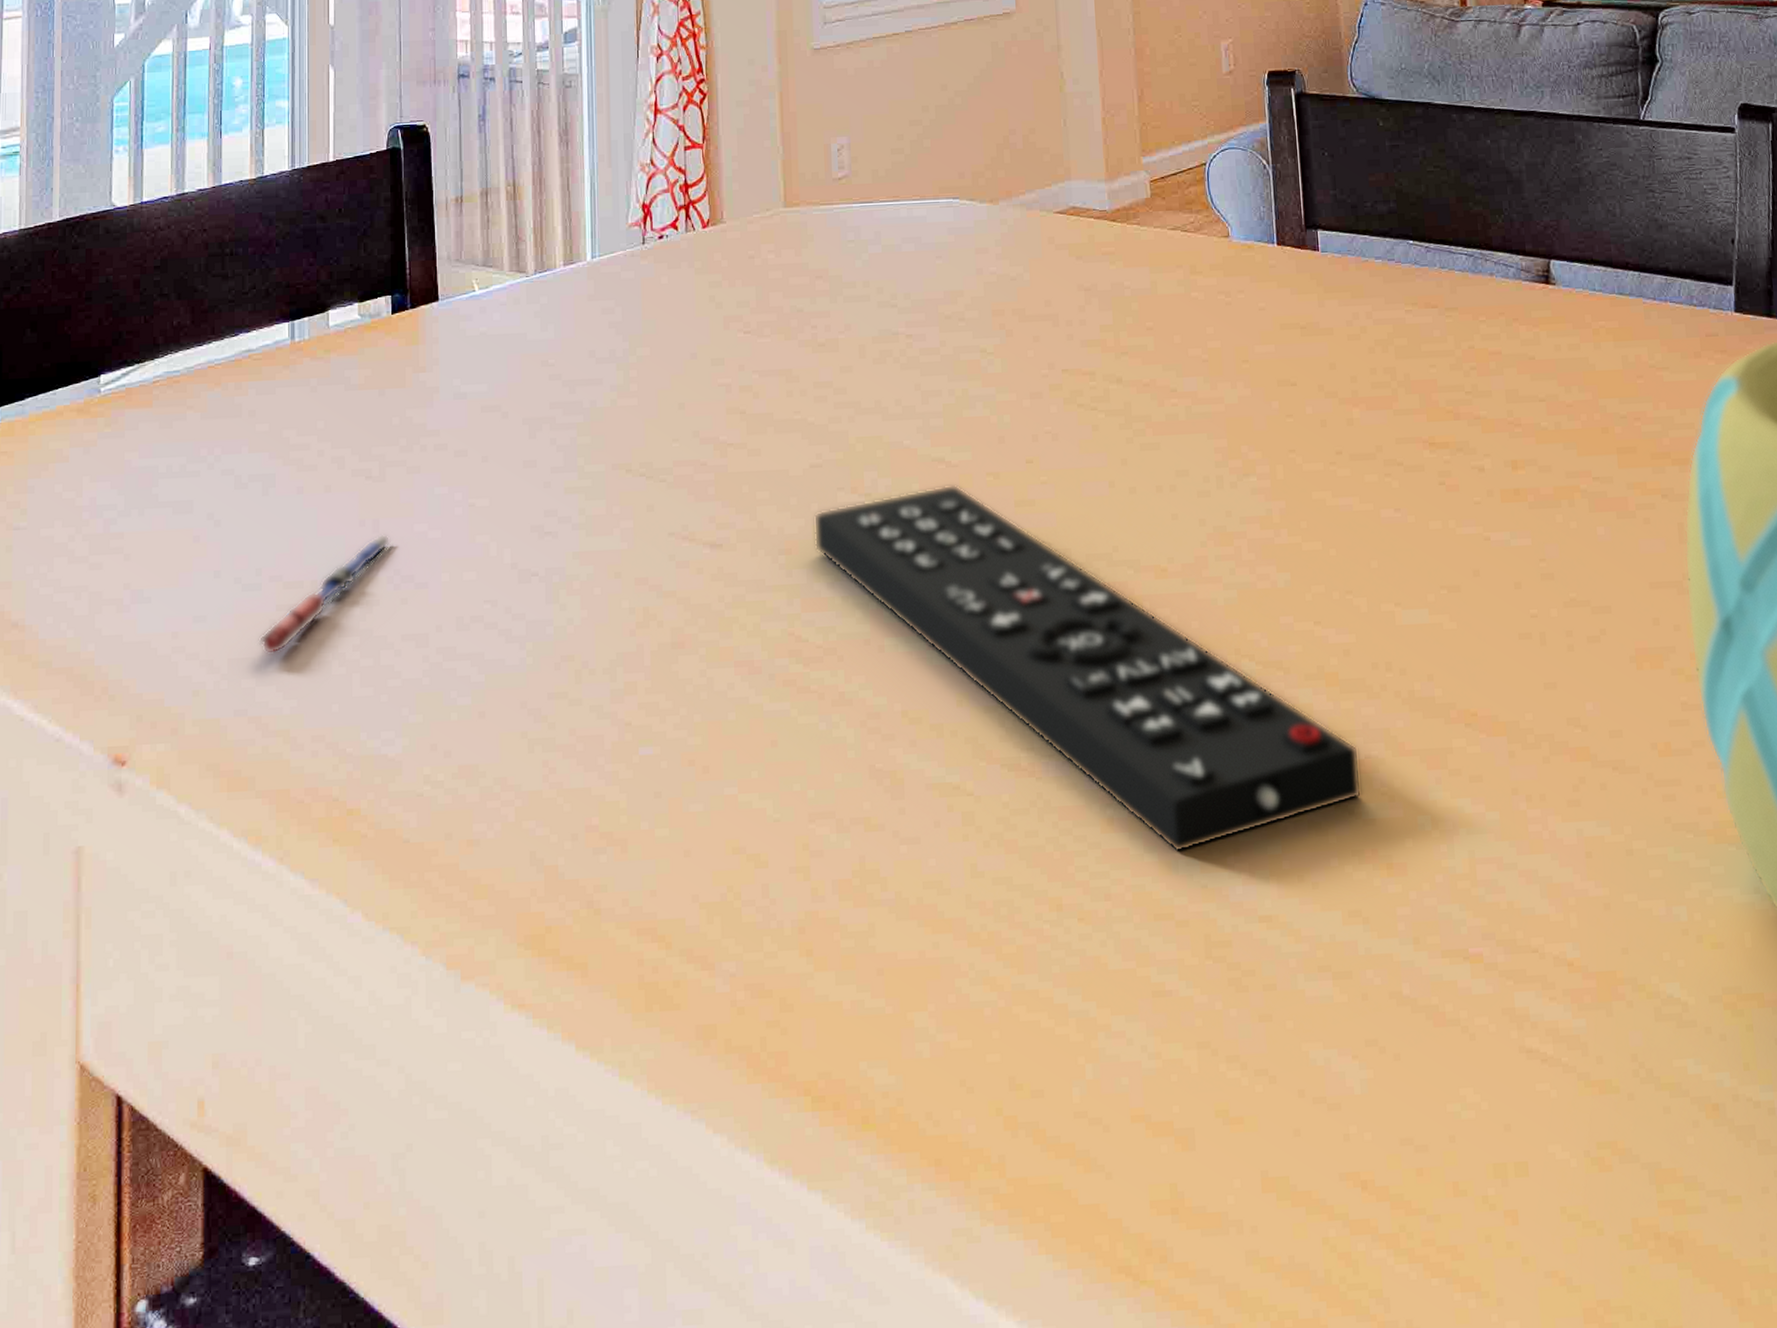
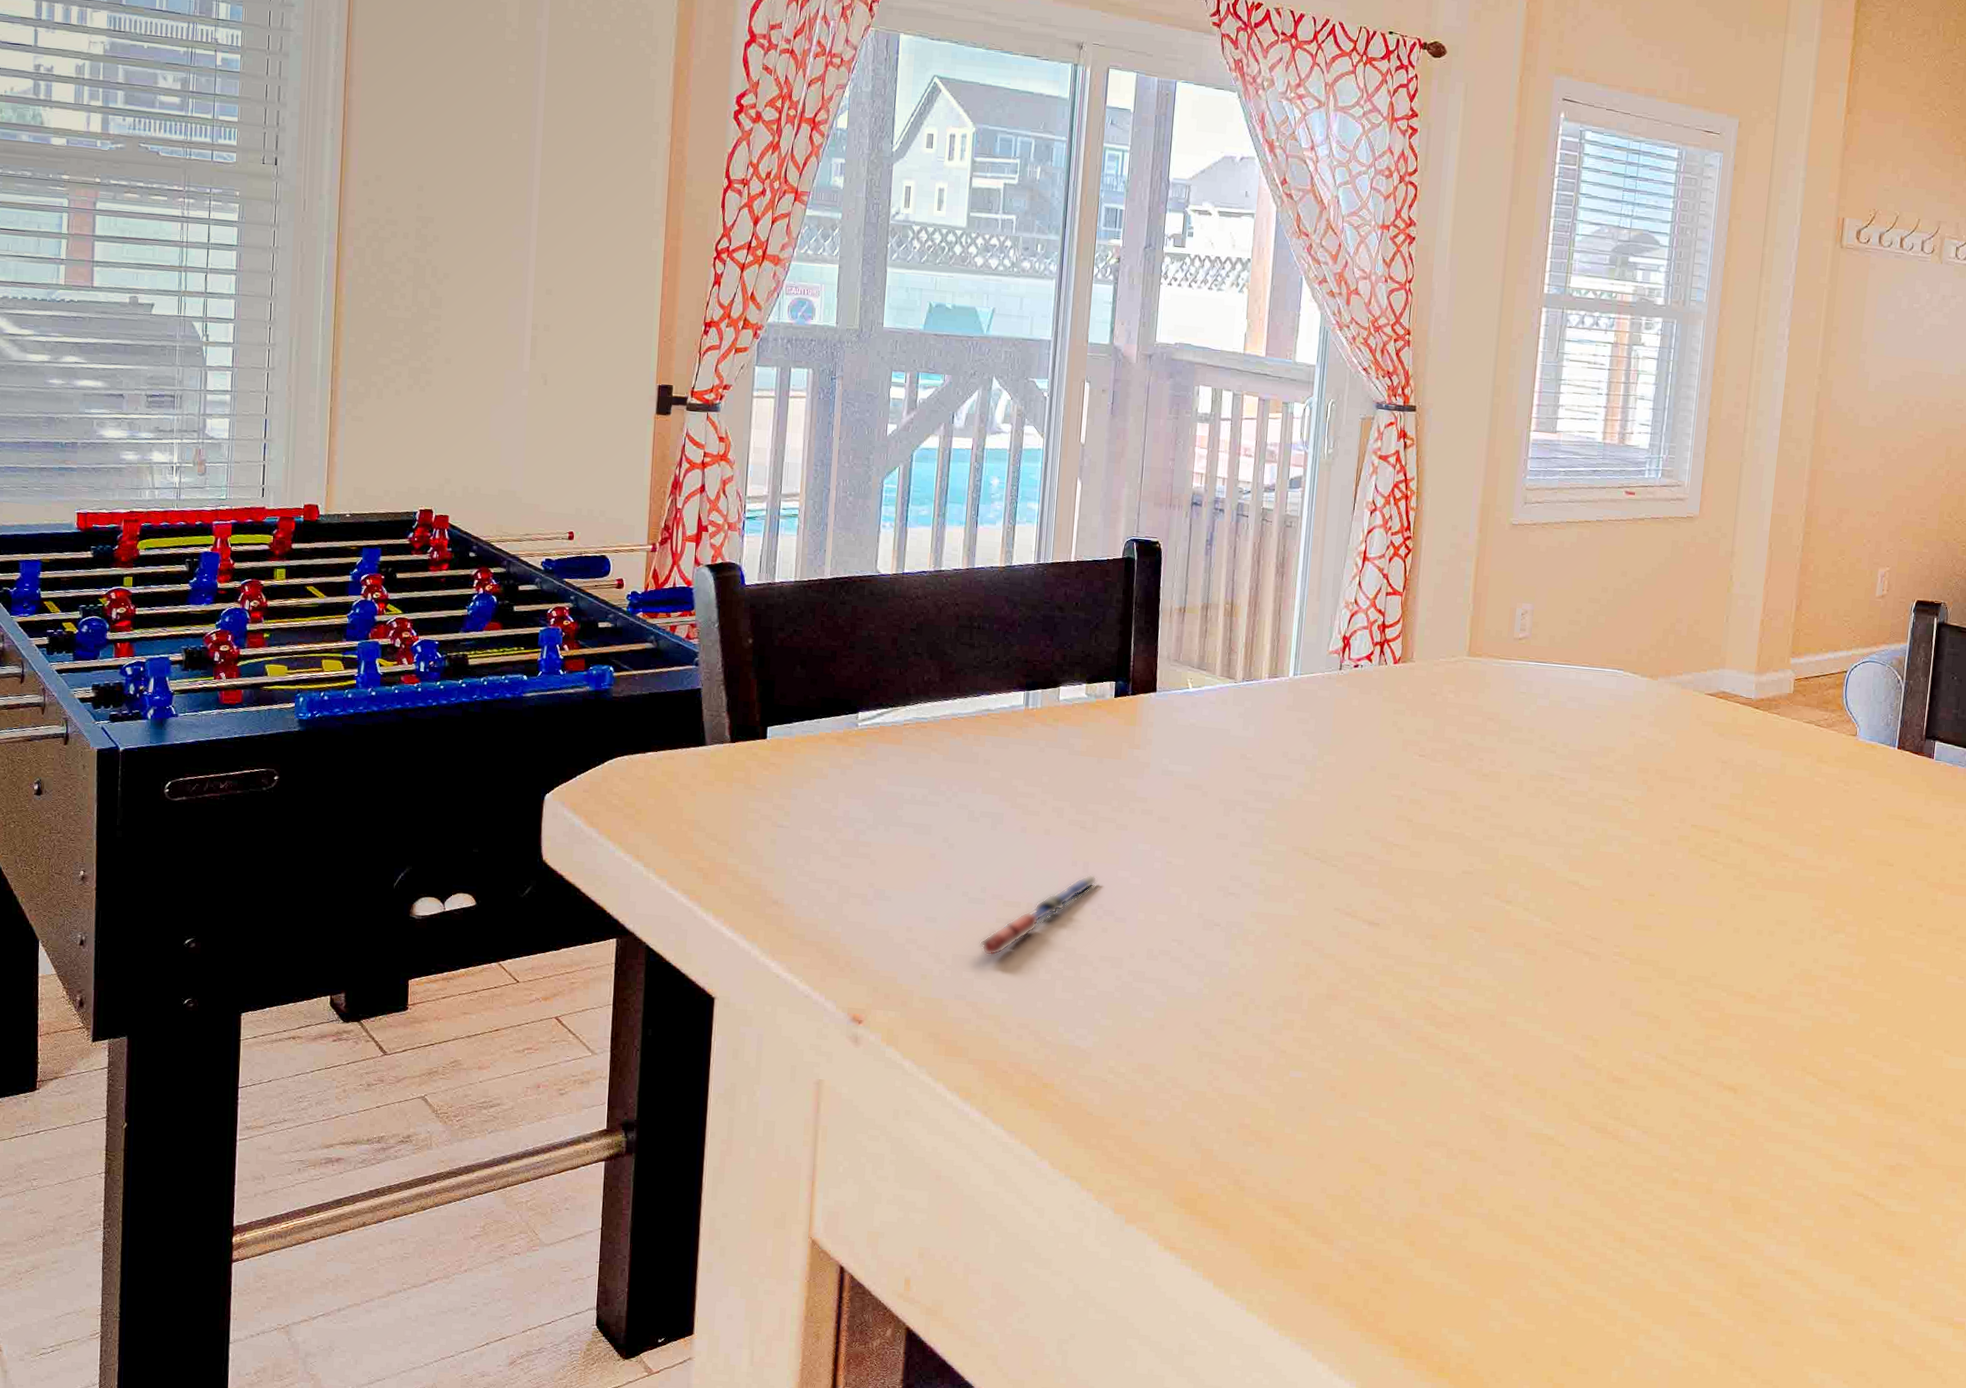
remote control: present [813,484,1362,853] -> none [1457,903,1892,1214]

